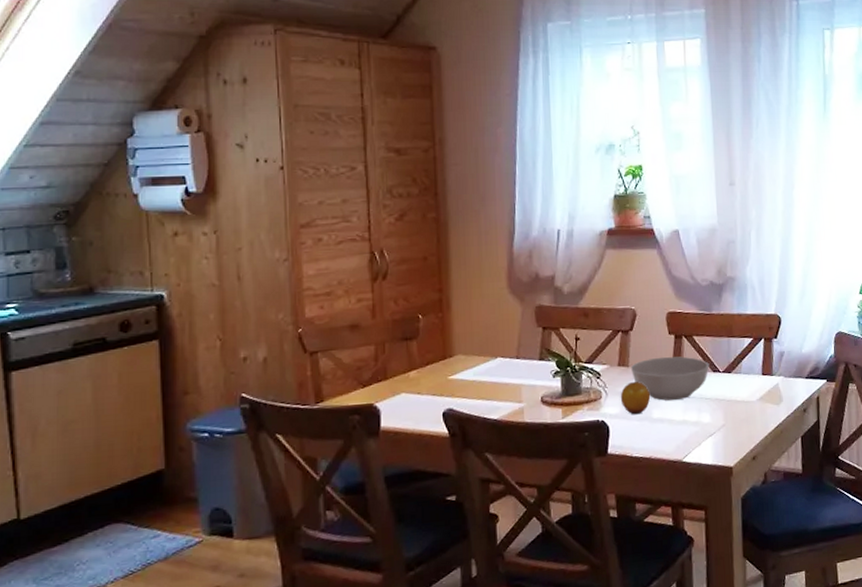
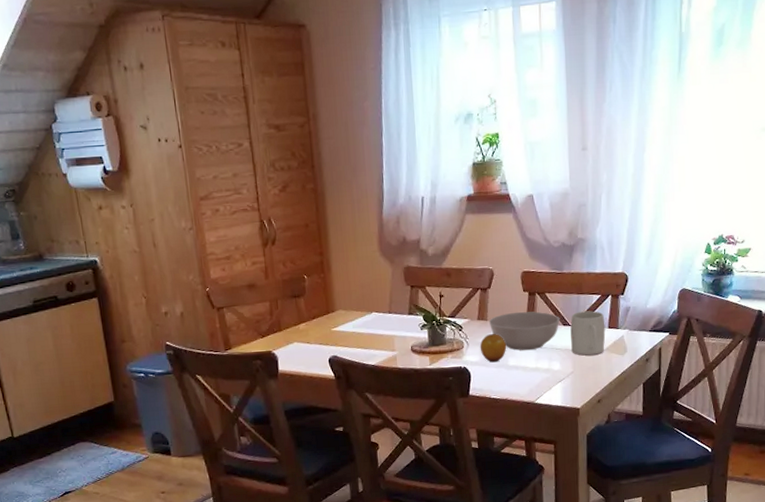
mug: none [720,355,759,406] -> present [570,311,606,356]

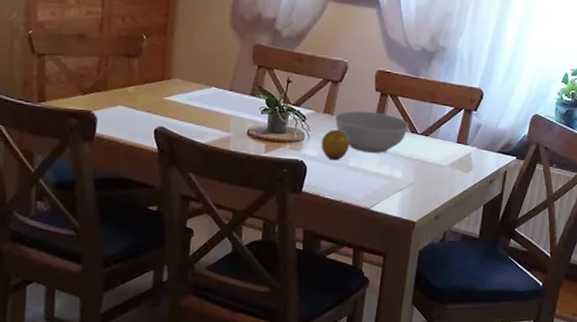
mug: present [570,311,606,356] -> none [416,121,455,169]

